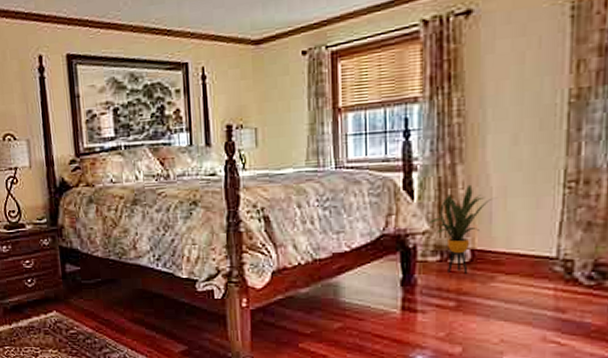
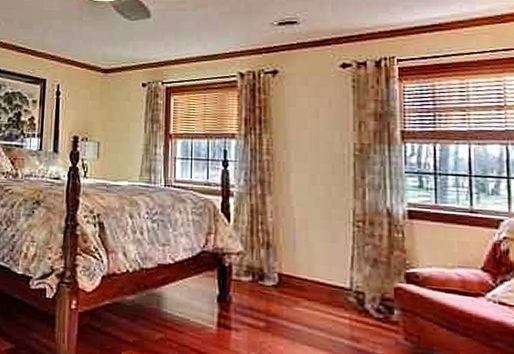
house plant: present [428,184,496,274] -> none [242,214,299,296]

